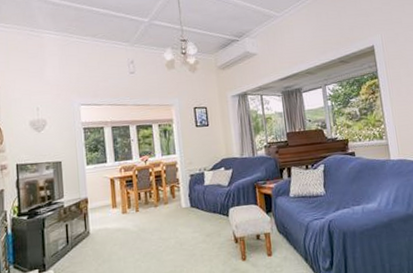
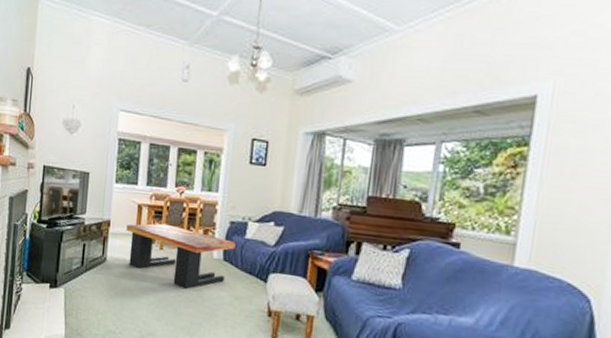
coffee table: none [103,189,198,240] -> present [126,223,236,290]

